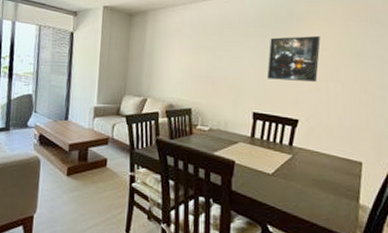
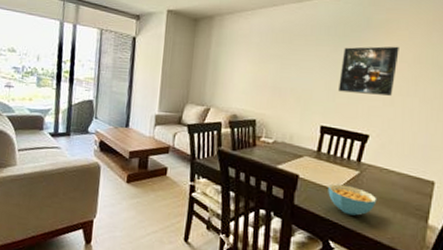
cereal bowl: none [263,168,310,199] -> present [328,184,377,216]

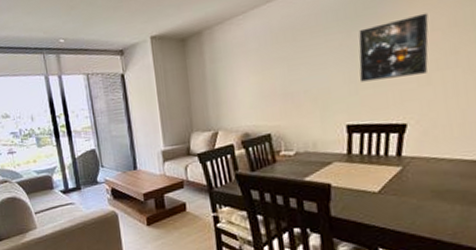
cereal bowl: present [328,184,377,216] -> none [367,184,429,217]

